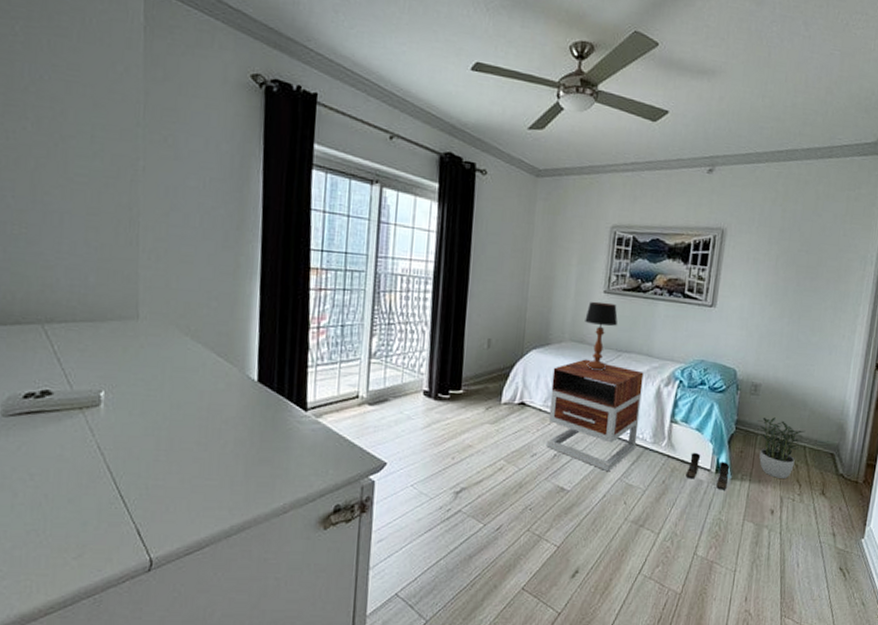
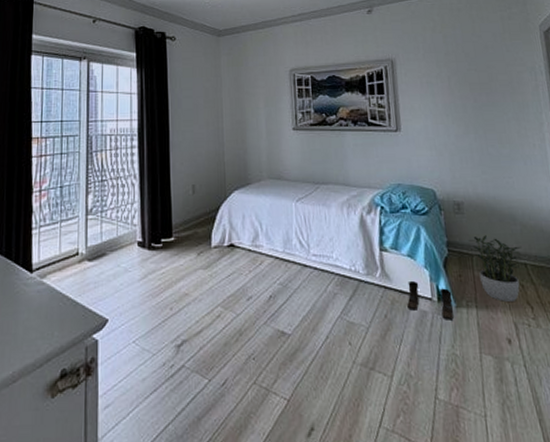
nightstand: present [546,359,644,472] -> none [256,195,351,310]
table lamp: present [585,301,618,371] -> none [279,138,310,205]

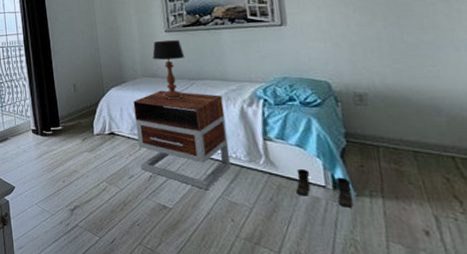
nightstand: none [256,195,351,310] -> present [133,90,232,191]
table lamp: none [279,138,310,205] -> present [152,39,184,99]
potted plant: present [468,235,522,302] -> none [373,127,449,194]

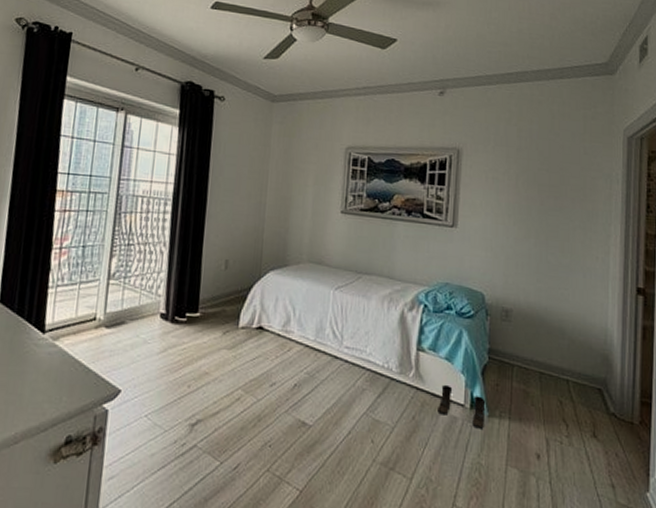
nightstand: present [133,90,232,191] -> none [285,281,386,405]
table lamp: present [152,39,184,99] -> none [323,221,356,294]

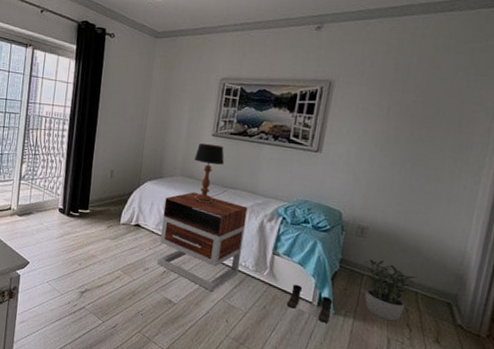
nightstand: none [285,281,386,405] -> present [157,192,248,292]
table lamp: none [323,221,356,294] -> present [194,143,225,203]
potted plant: none [511,346,567,417] -> present [363,260,418,321]

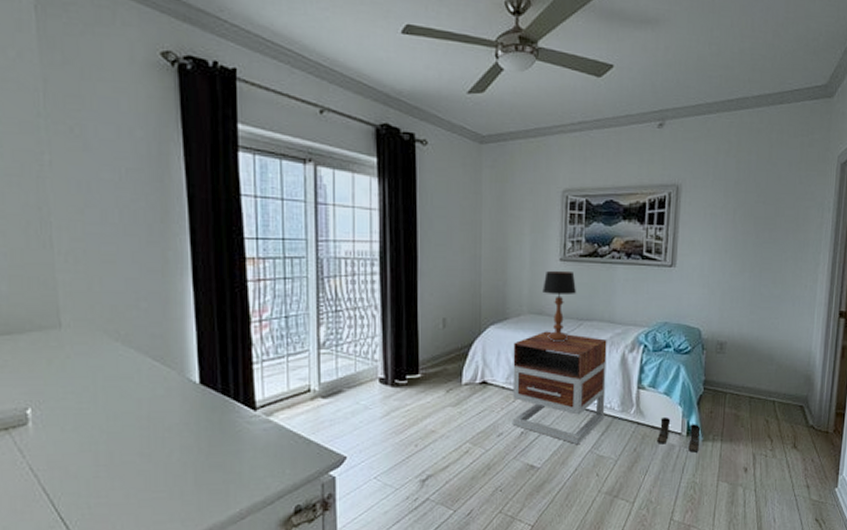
potted plant: present [363,260,418,321] -> none [725,374,774,435]

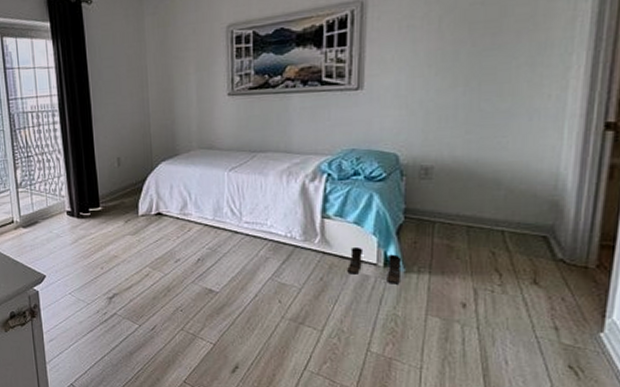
nightstand: present [512,331,607,445] -> none [185,164,285,272]
table lamp: present [542,270,576,341] -> none [211,104,247,174]

